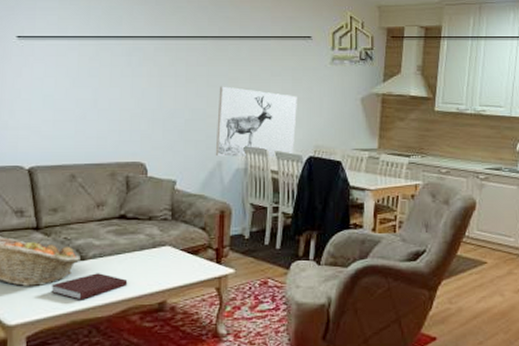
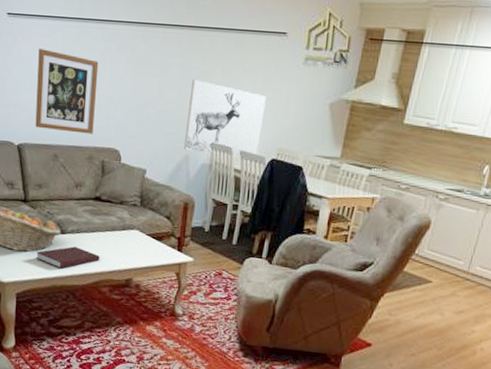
wall art: none [49,68,119,150] -> present [35,49,99,134]

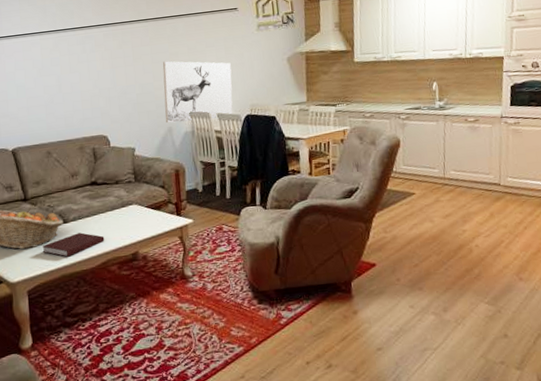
wall art: present [35,49,99,134] -> none [21,62,81,132]

